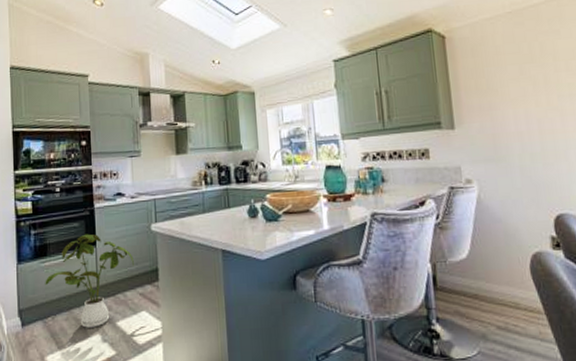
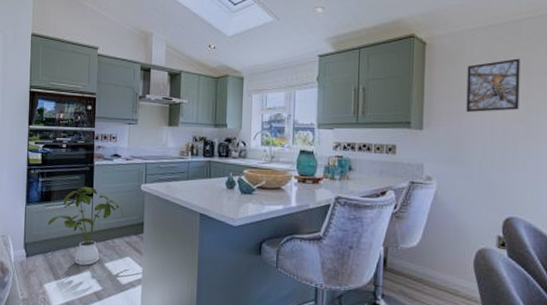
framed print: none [491,44,551,105] -> present [466,58,521,112]

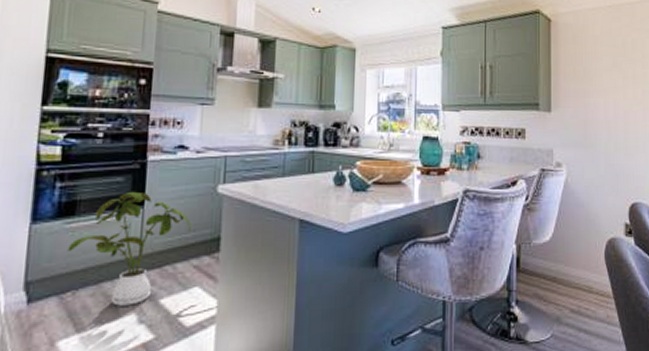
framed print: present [466,58,521,112] -> none [590,40,637,94]

